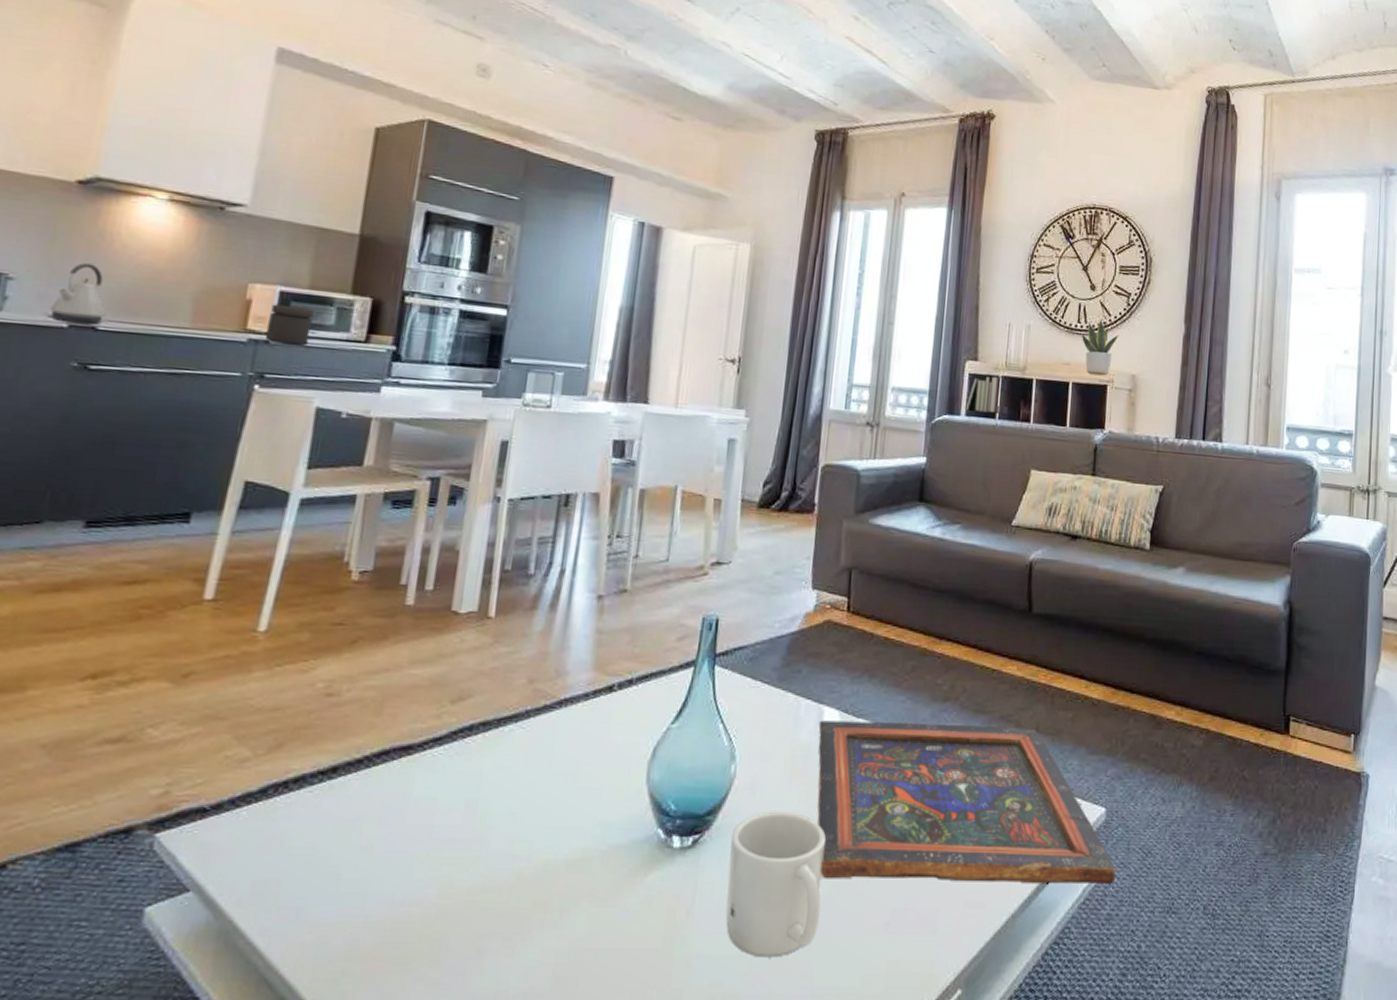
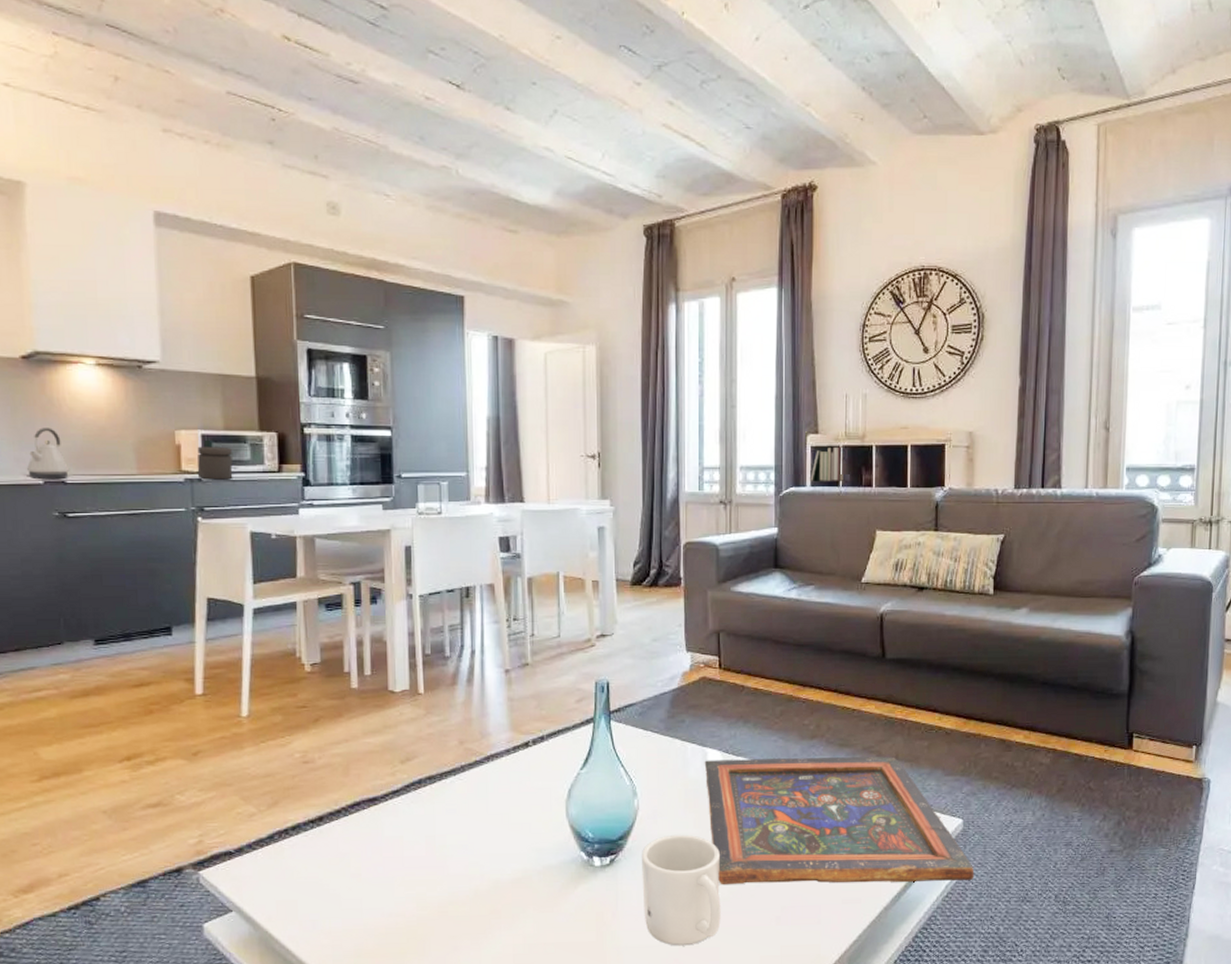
potted plant: present [1082,318,1119,376] -> none [918,379,955,436]

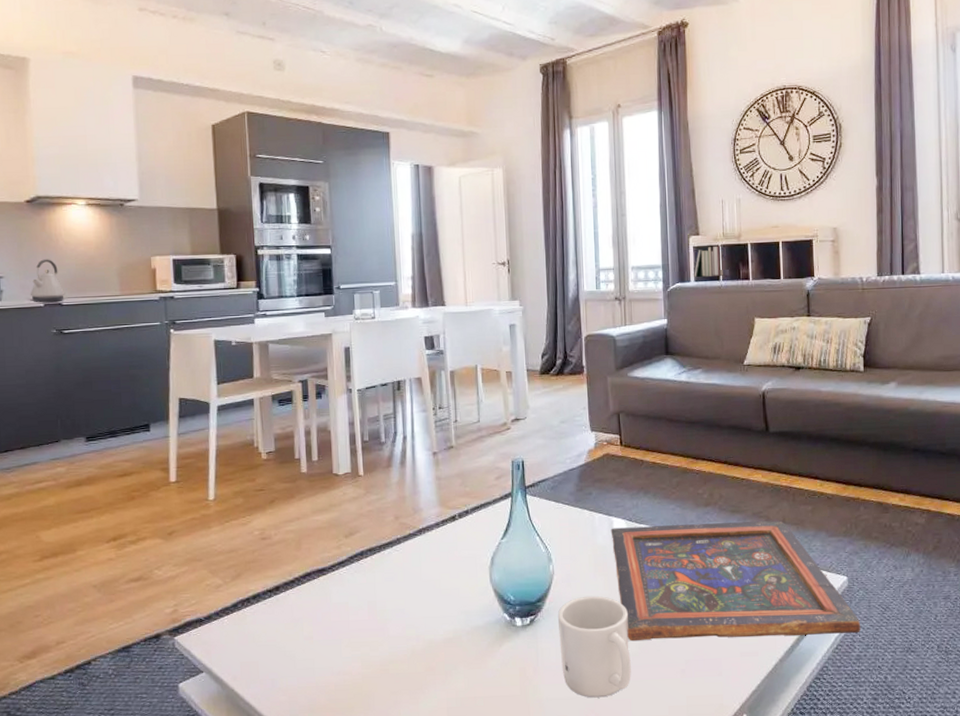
jar: present [197,446,233,480] -> none [169,269,199,297]

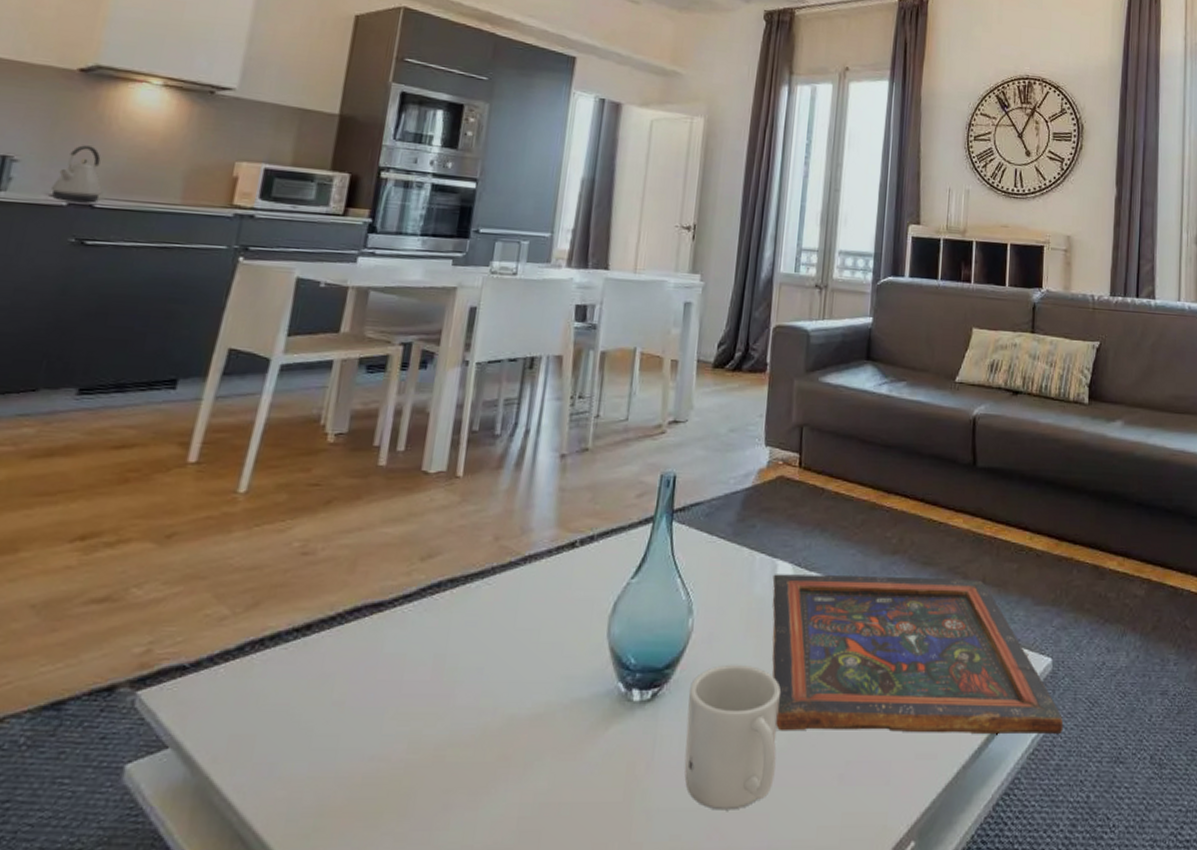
books: present [694,245,730,278] -> none [909,238,950,275]

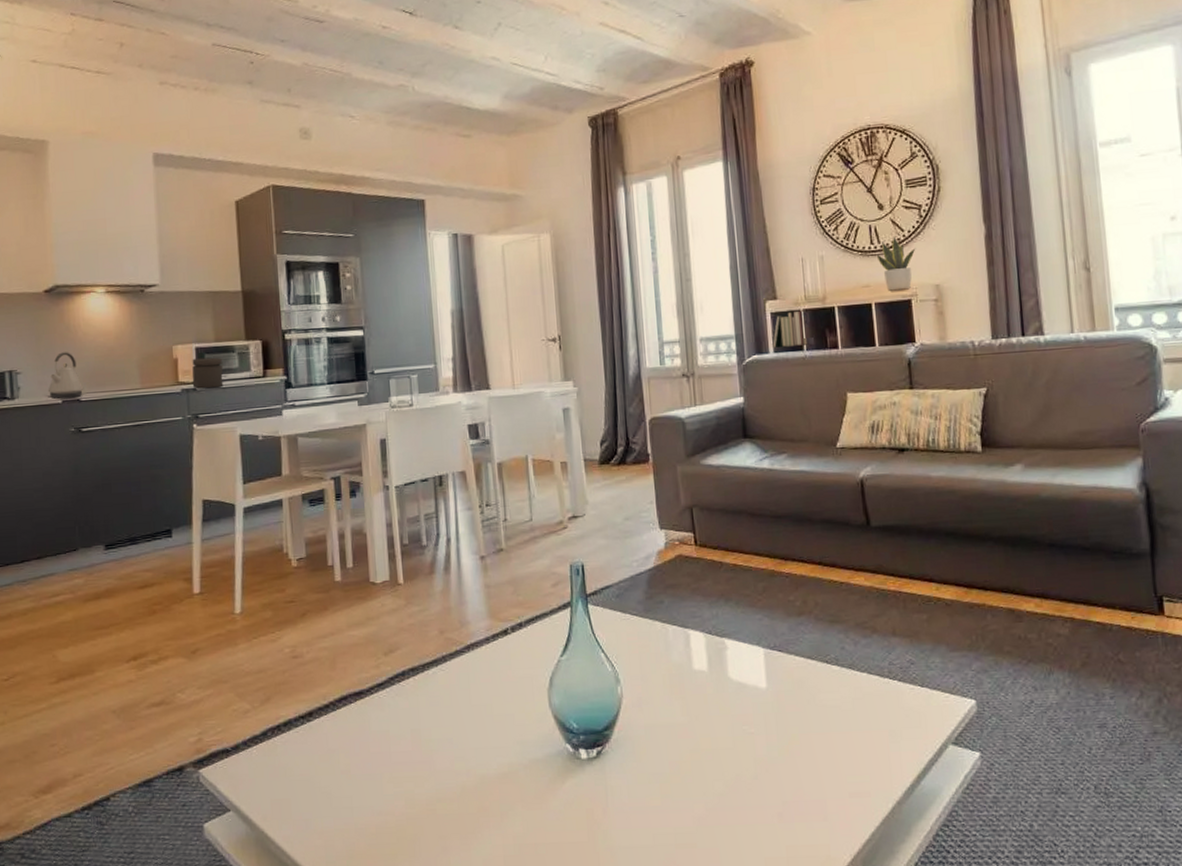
jar: none [250,181,296,219] -> present [192,357,223,389]
mug: present [684,664,781,810] -> none [628,723,718,846]
painted panel: present [772,574,1064,735] -> none [687,632,997,778]
books: none [909,238,950,275] -> present [772,310,815,349]
potted plant: none [1019,182,1054,237] -> present [877,235,916,292]

